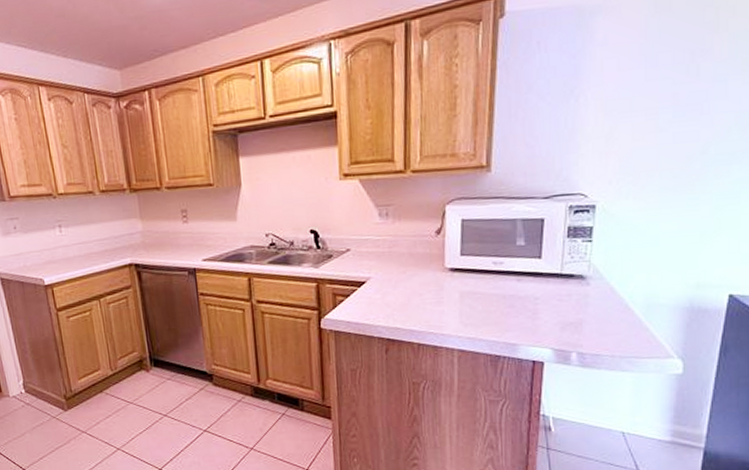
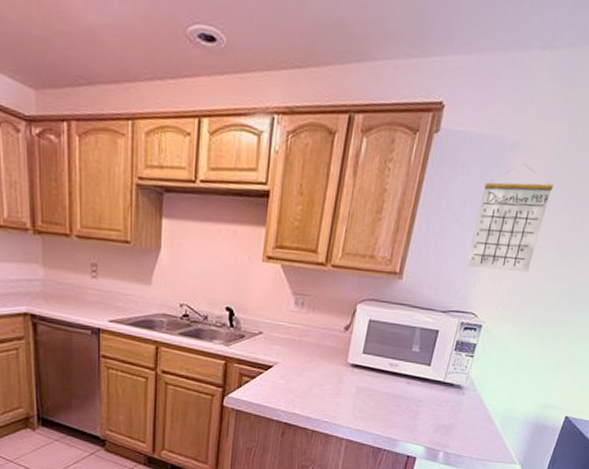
calendar: none [563,25,653,145] -> present [466,164,554,272]

